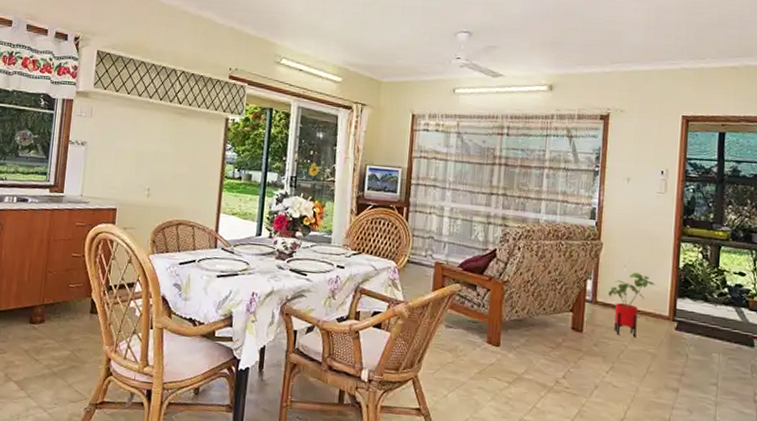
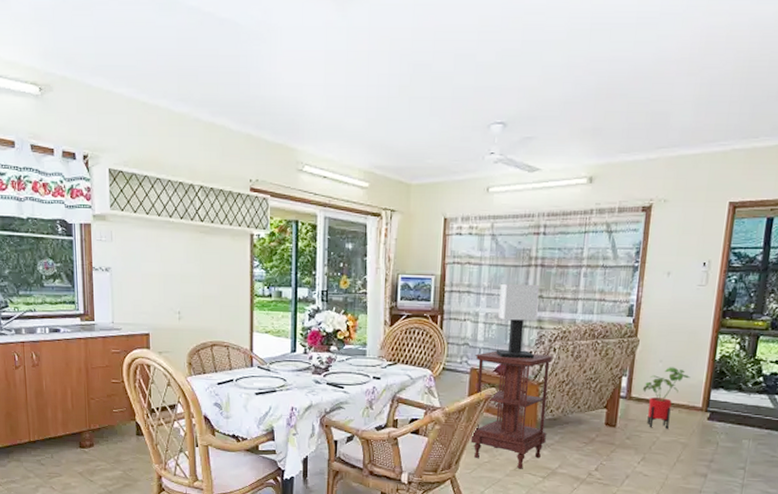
side table: none [434,246,519,372] -> present [470,350,554,469]
table lamp: none [460,180,504,257] -> present [496,283,540,359]

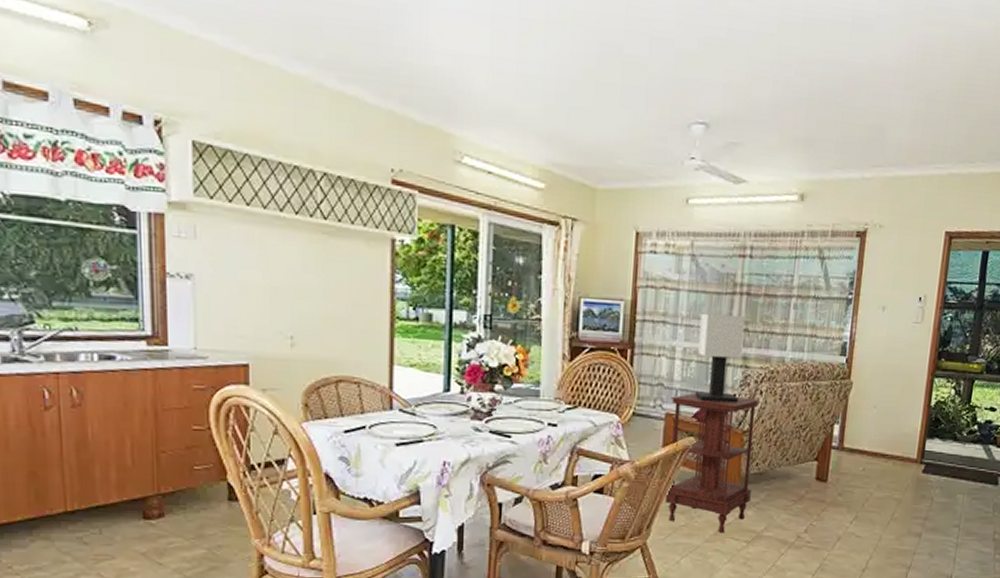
house plant: present [643,367,691,429] -> none [856,413,905,483]

